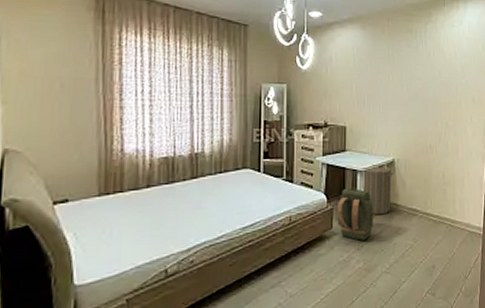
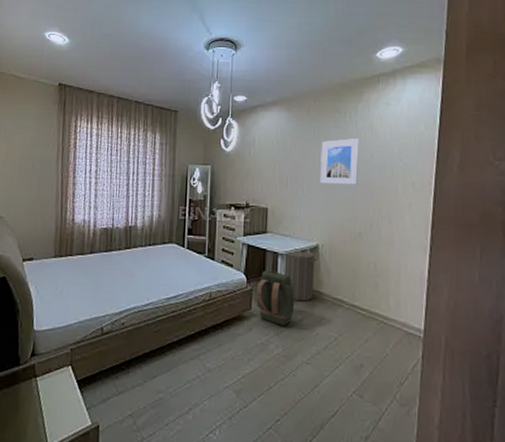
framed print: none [394,57,430,101] -> present [319,138,360,185]

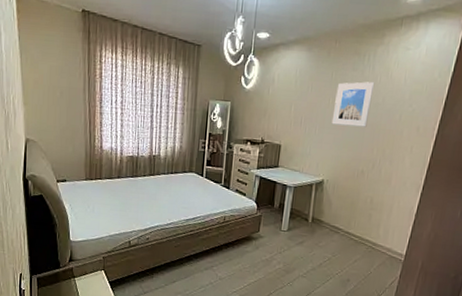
backpack: present [256,270,295,326] -> none [264,199,299,246]
laundry hamper: present [283,249,317,302] -> none [290,182,321,228]

